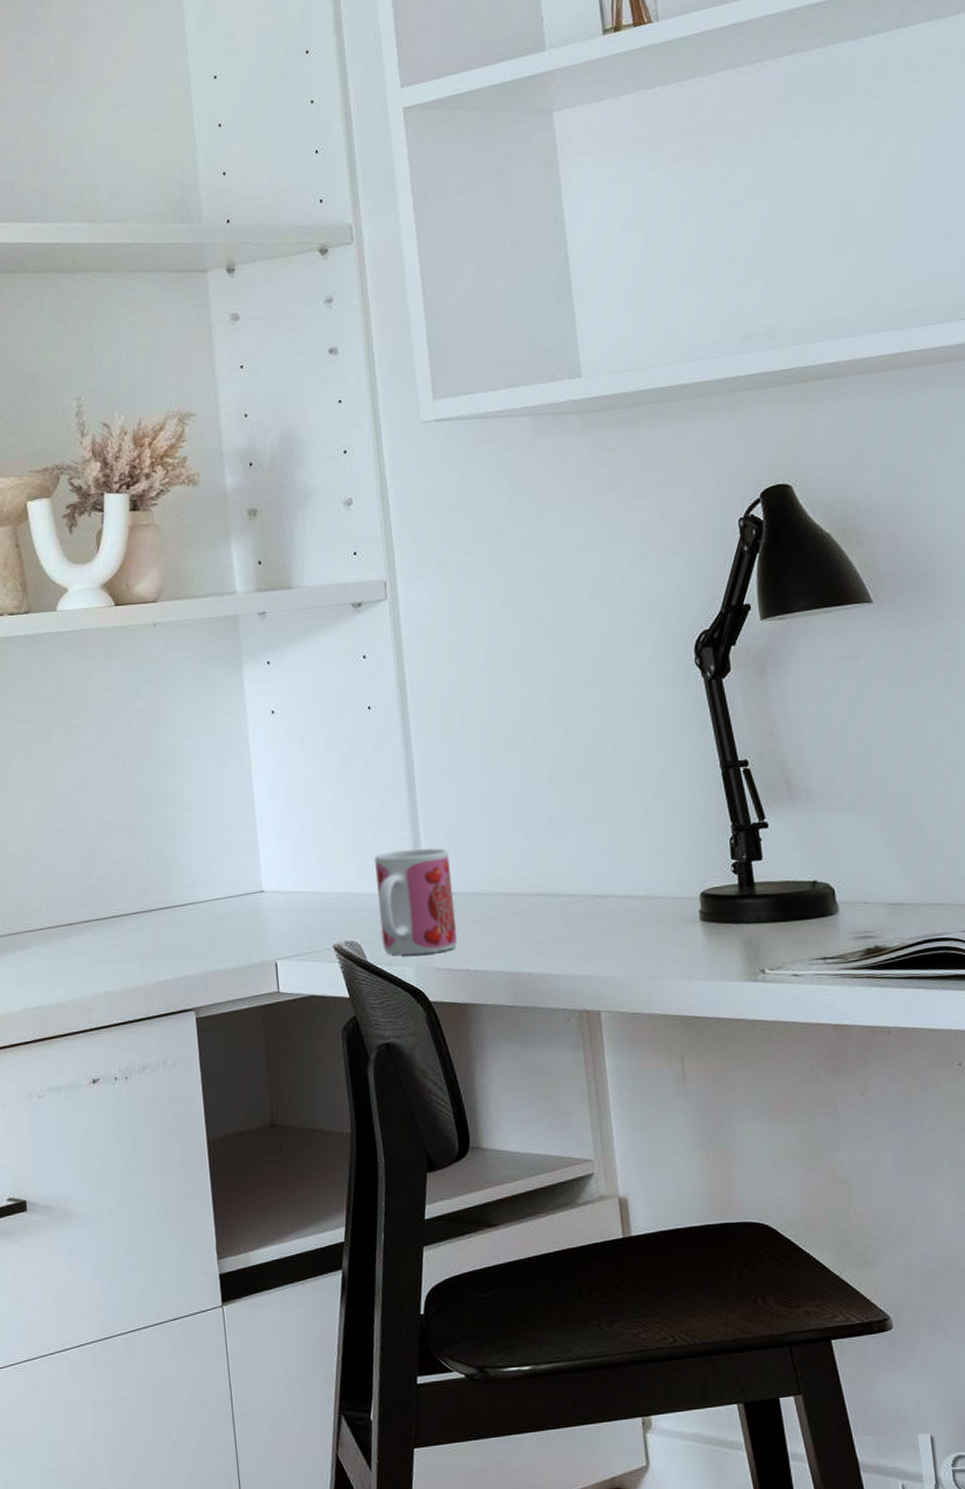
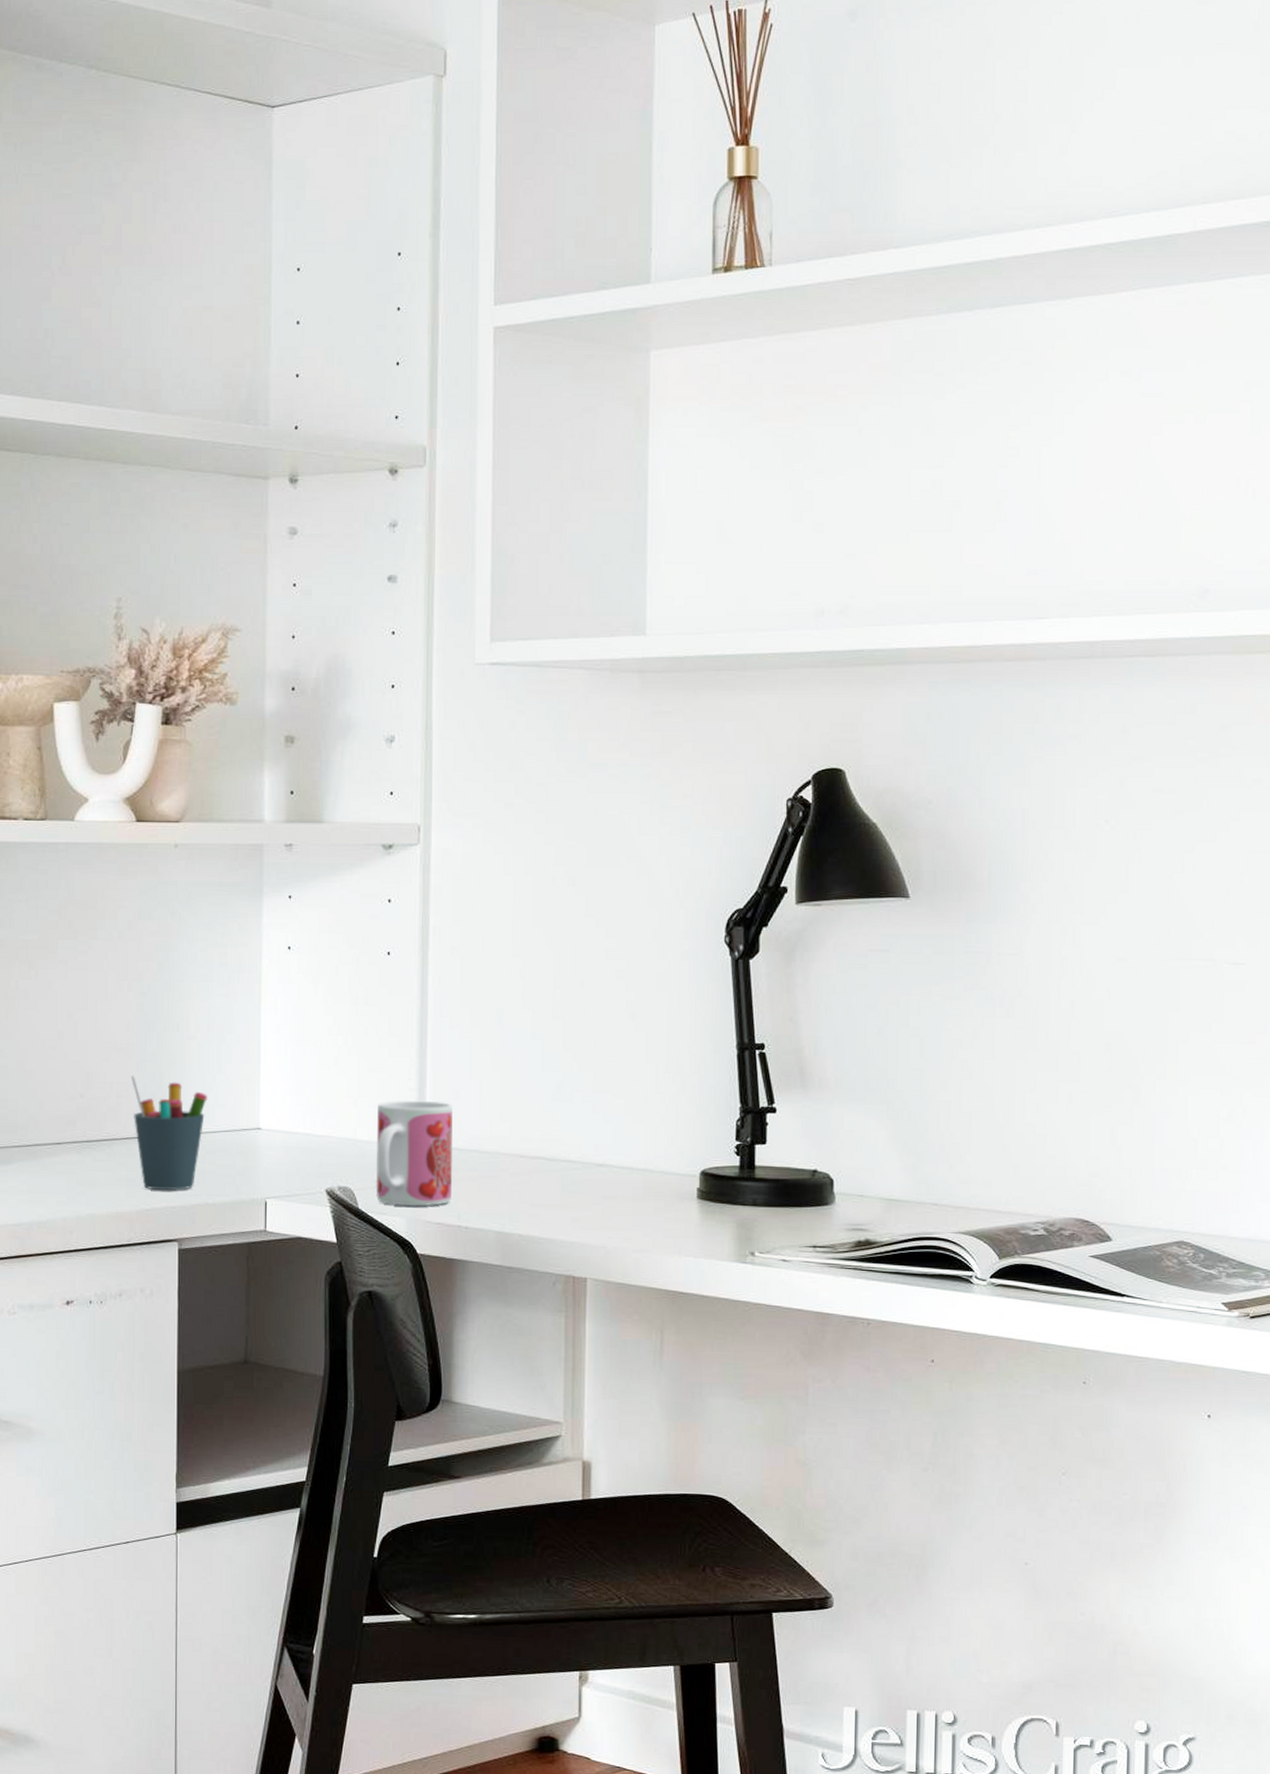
pen holder: none [133,850,209,961] -> present [130,1074,207,1191]

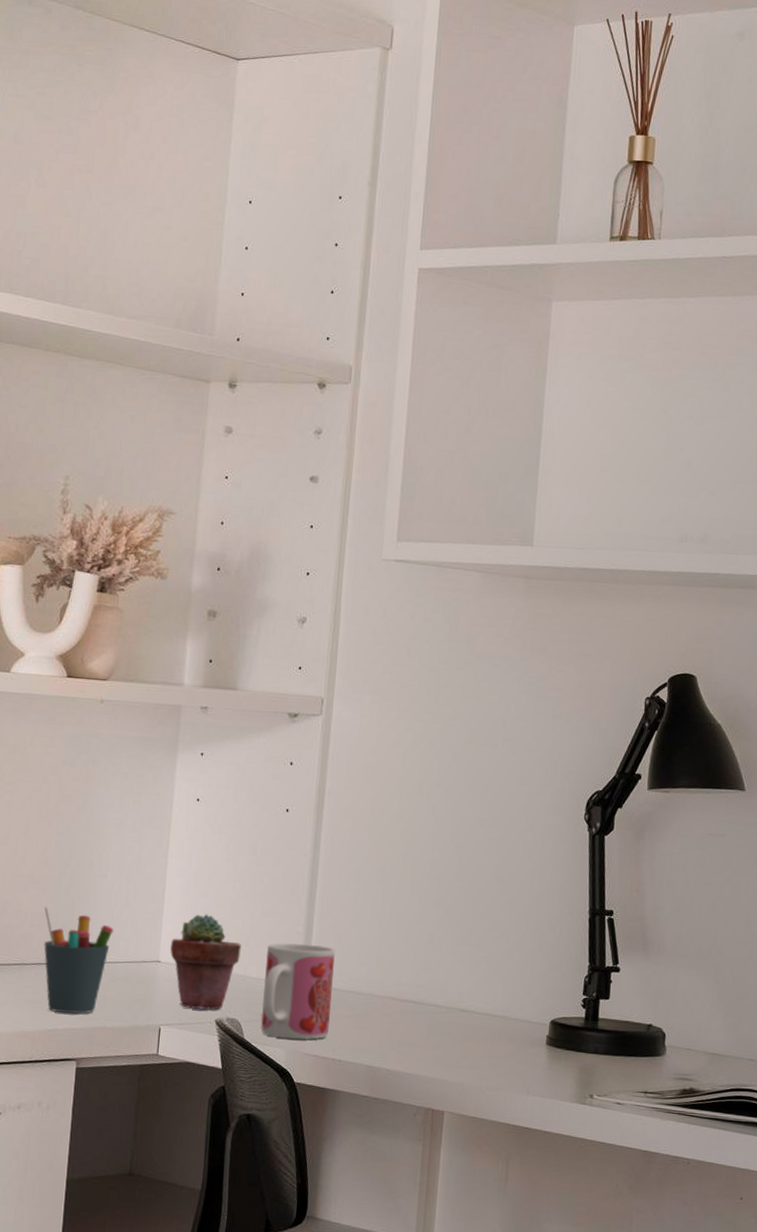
potted succulent: none [271,1073,348,1180] -> present [170,914,241,1011]

